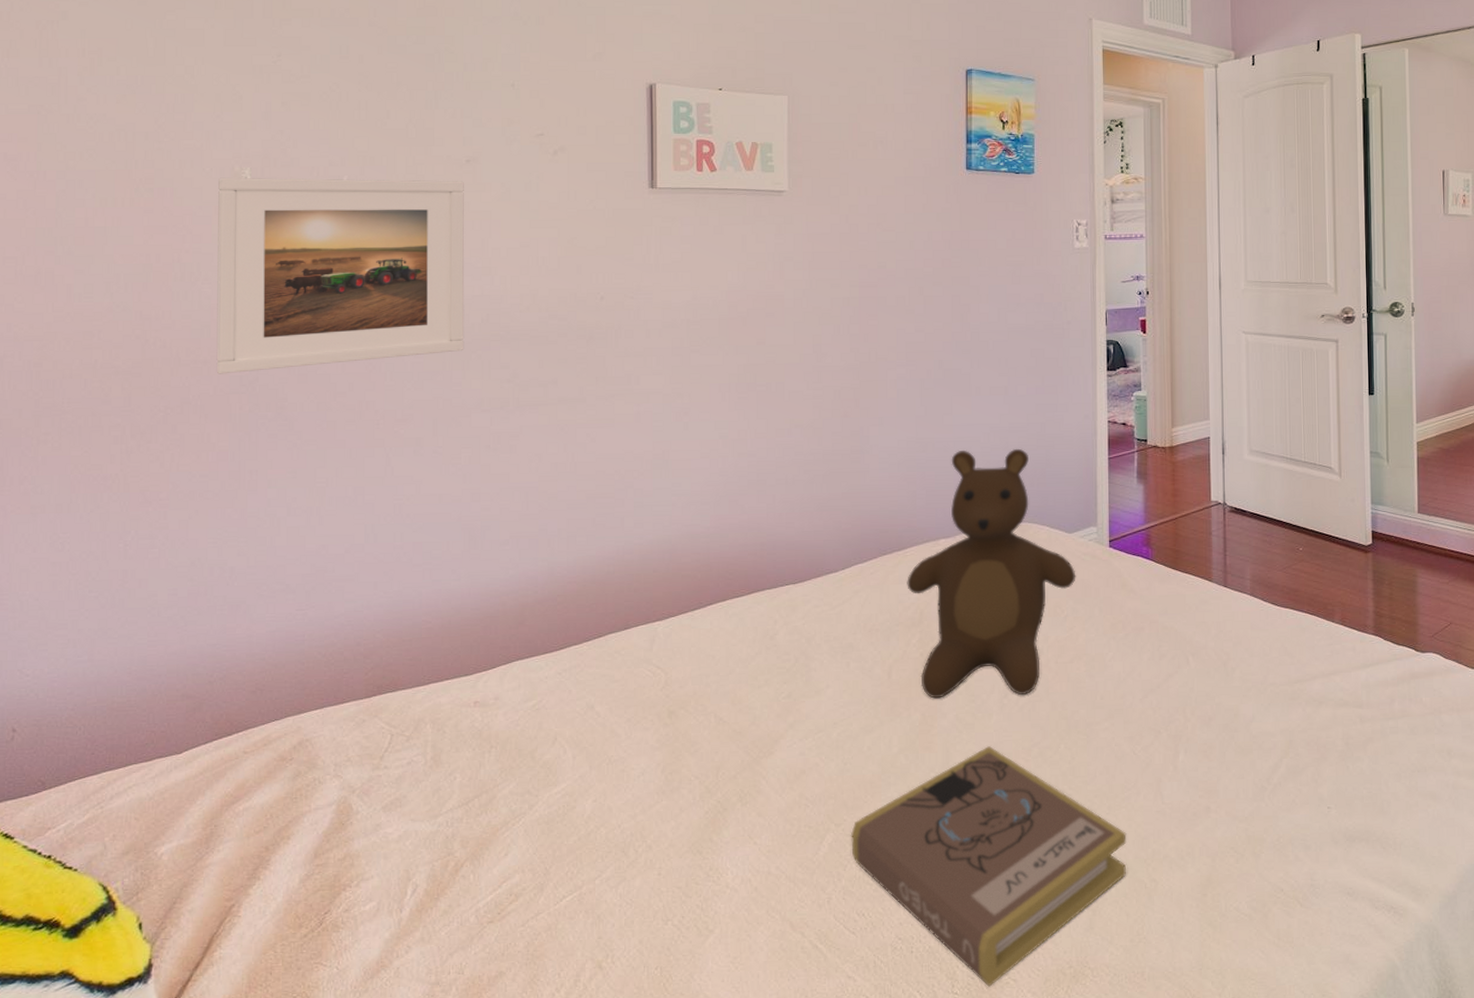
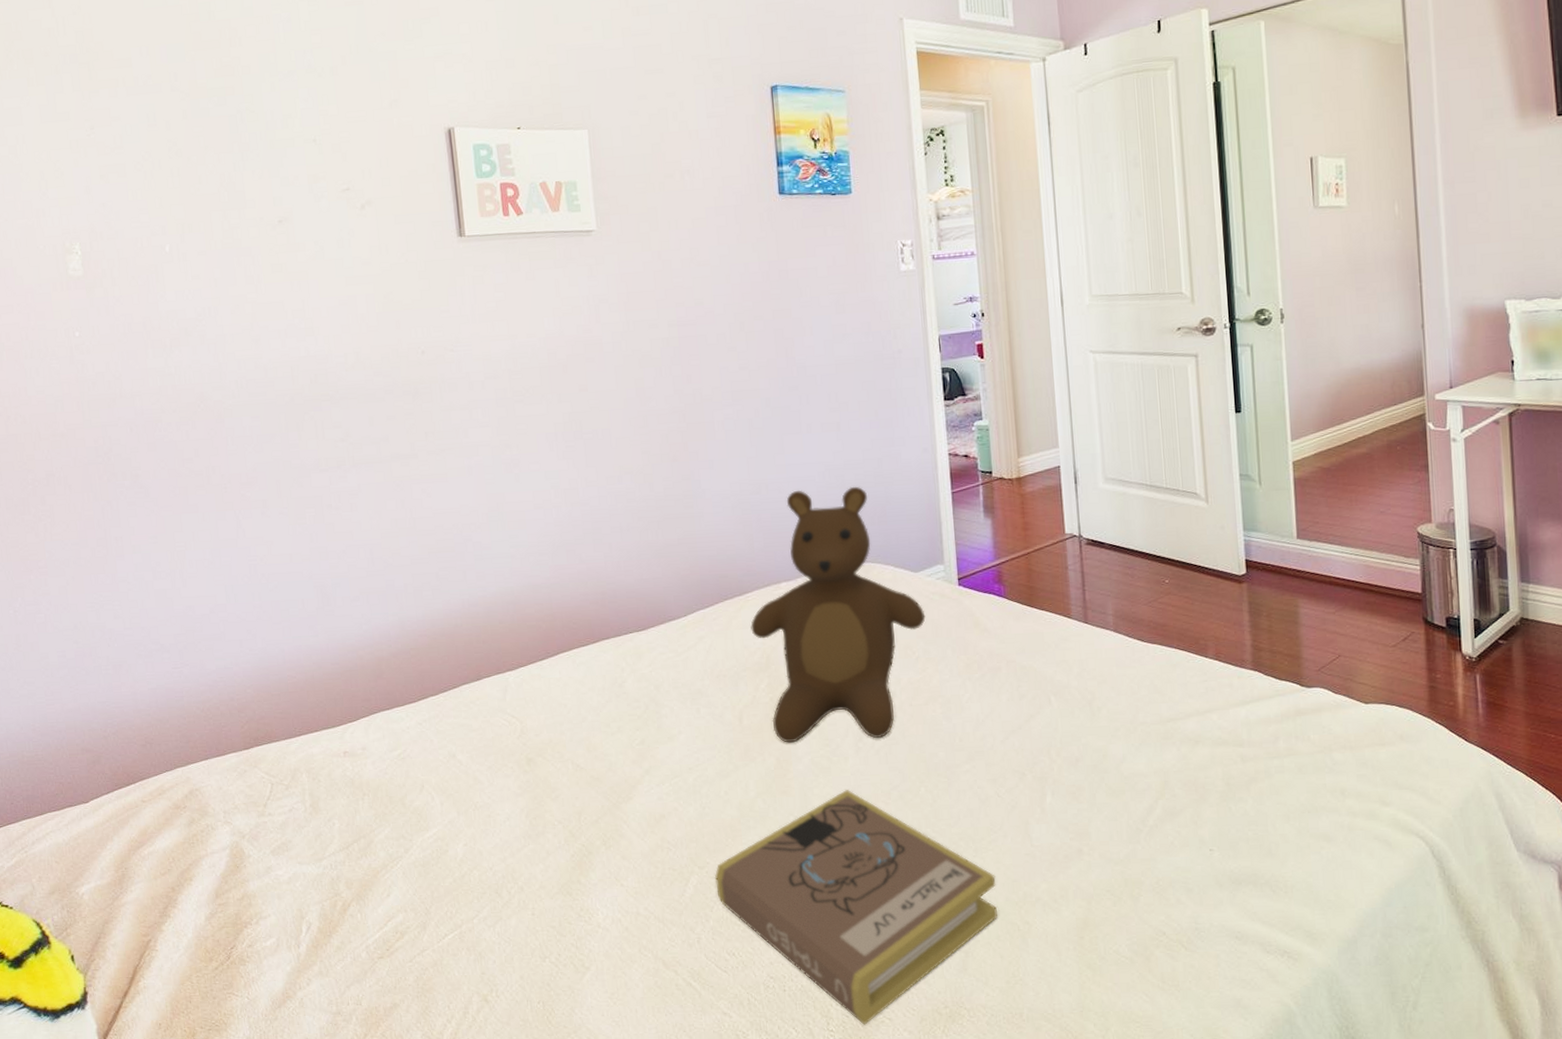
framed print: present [216,177,465,374] -> none [52,242,297,446]

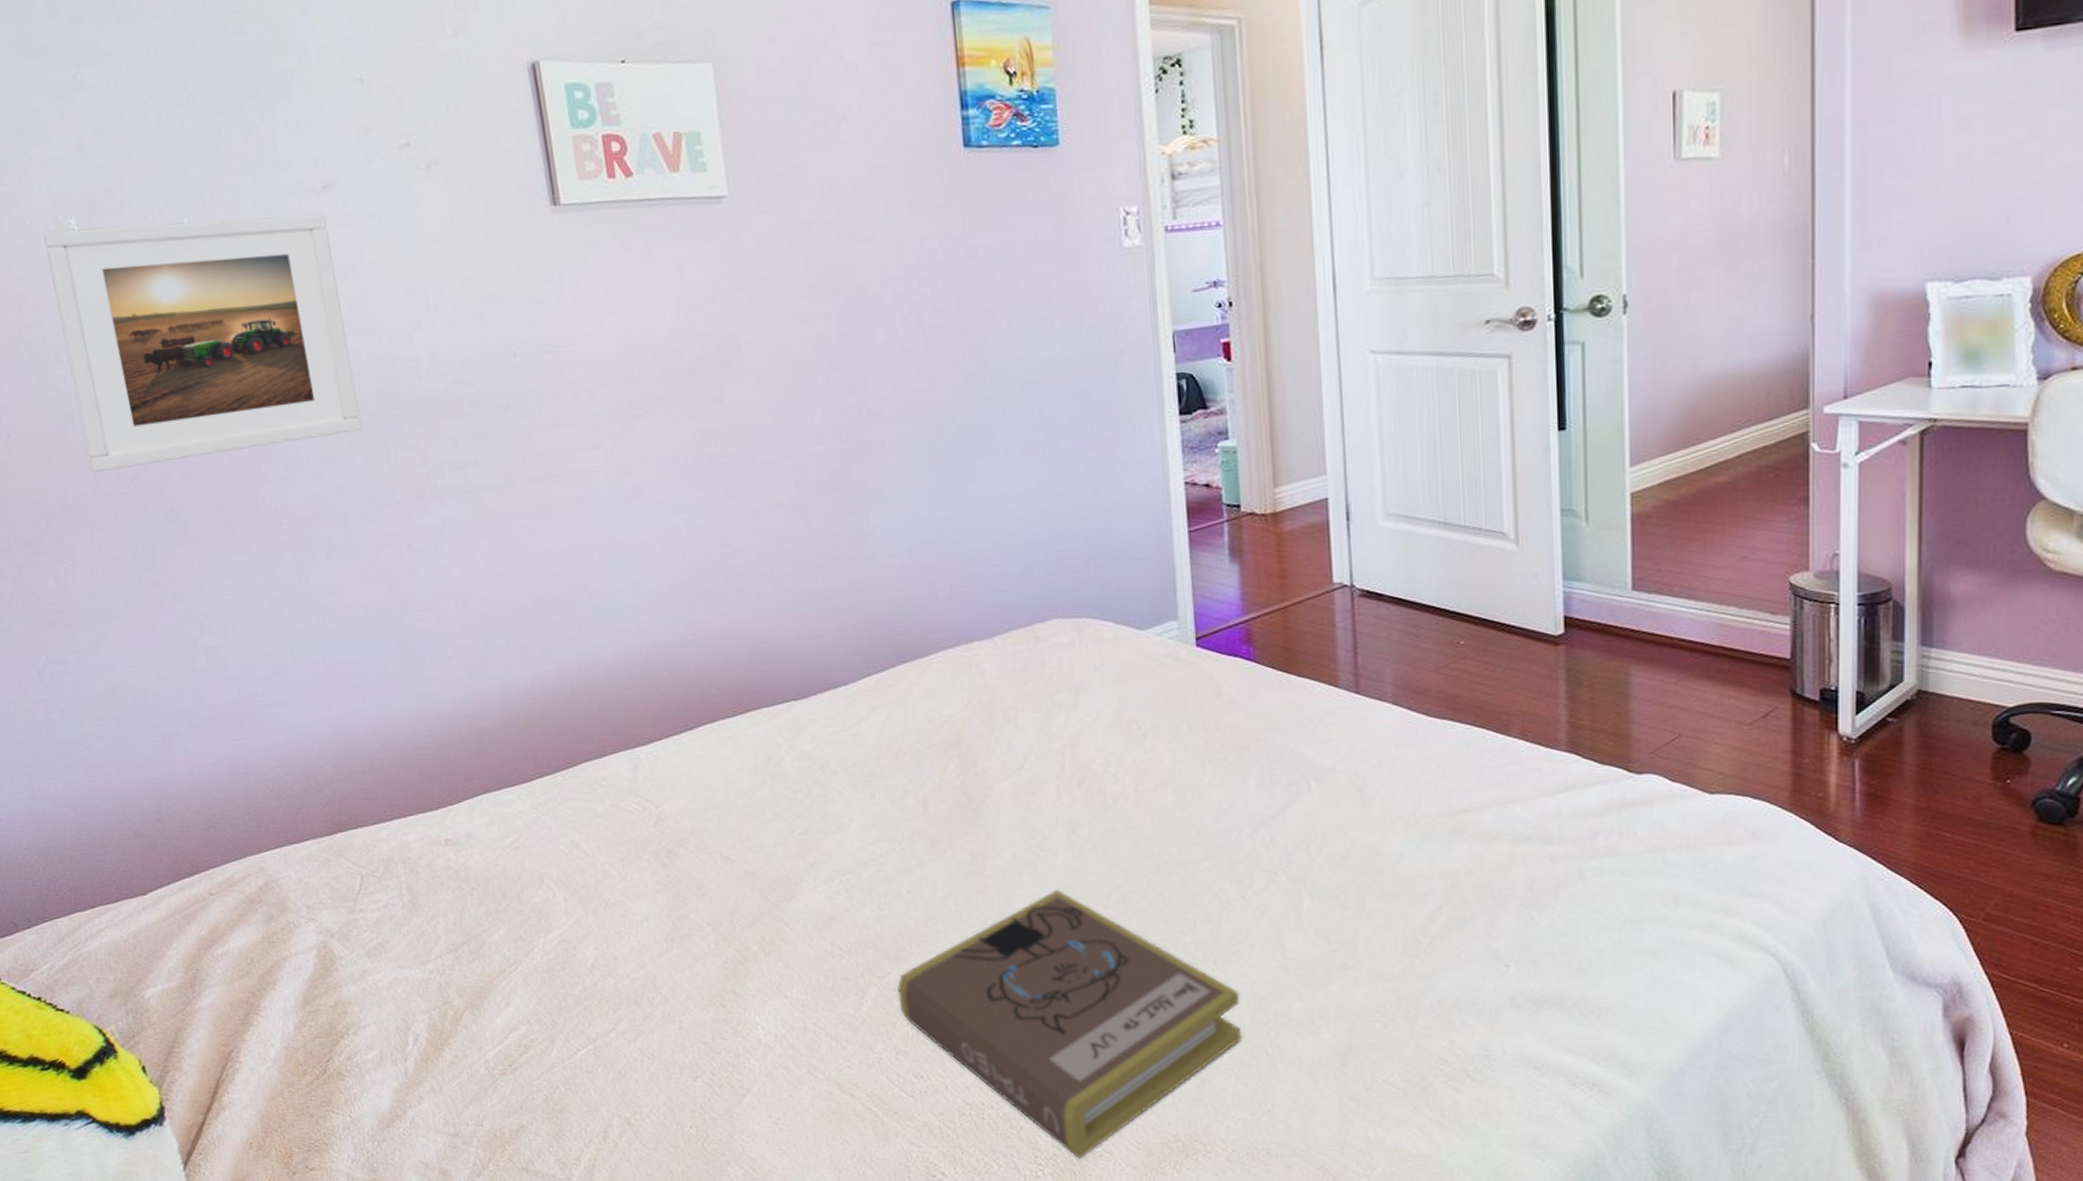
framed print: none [52,242,297,446] -> present [43,214,362,473]
teddy bear: present [750,486,926,743] -> none [935,523,1155,834]

